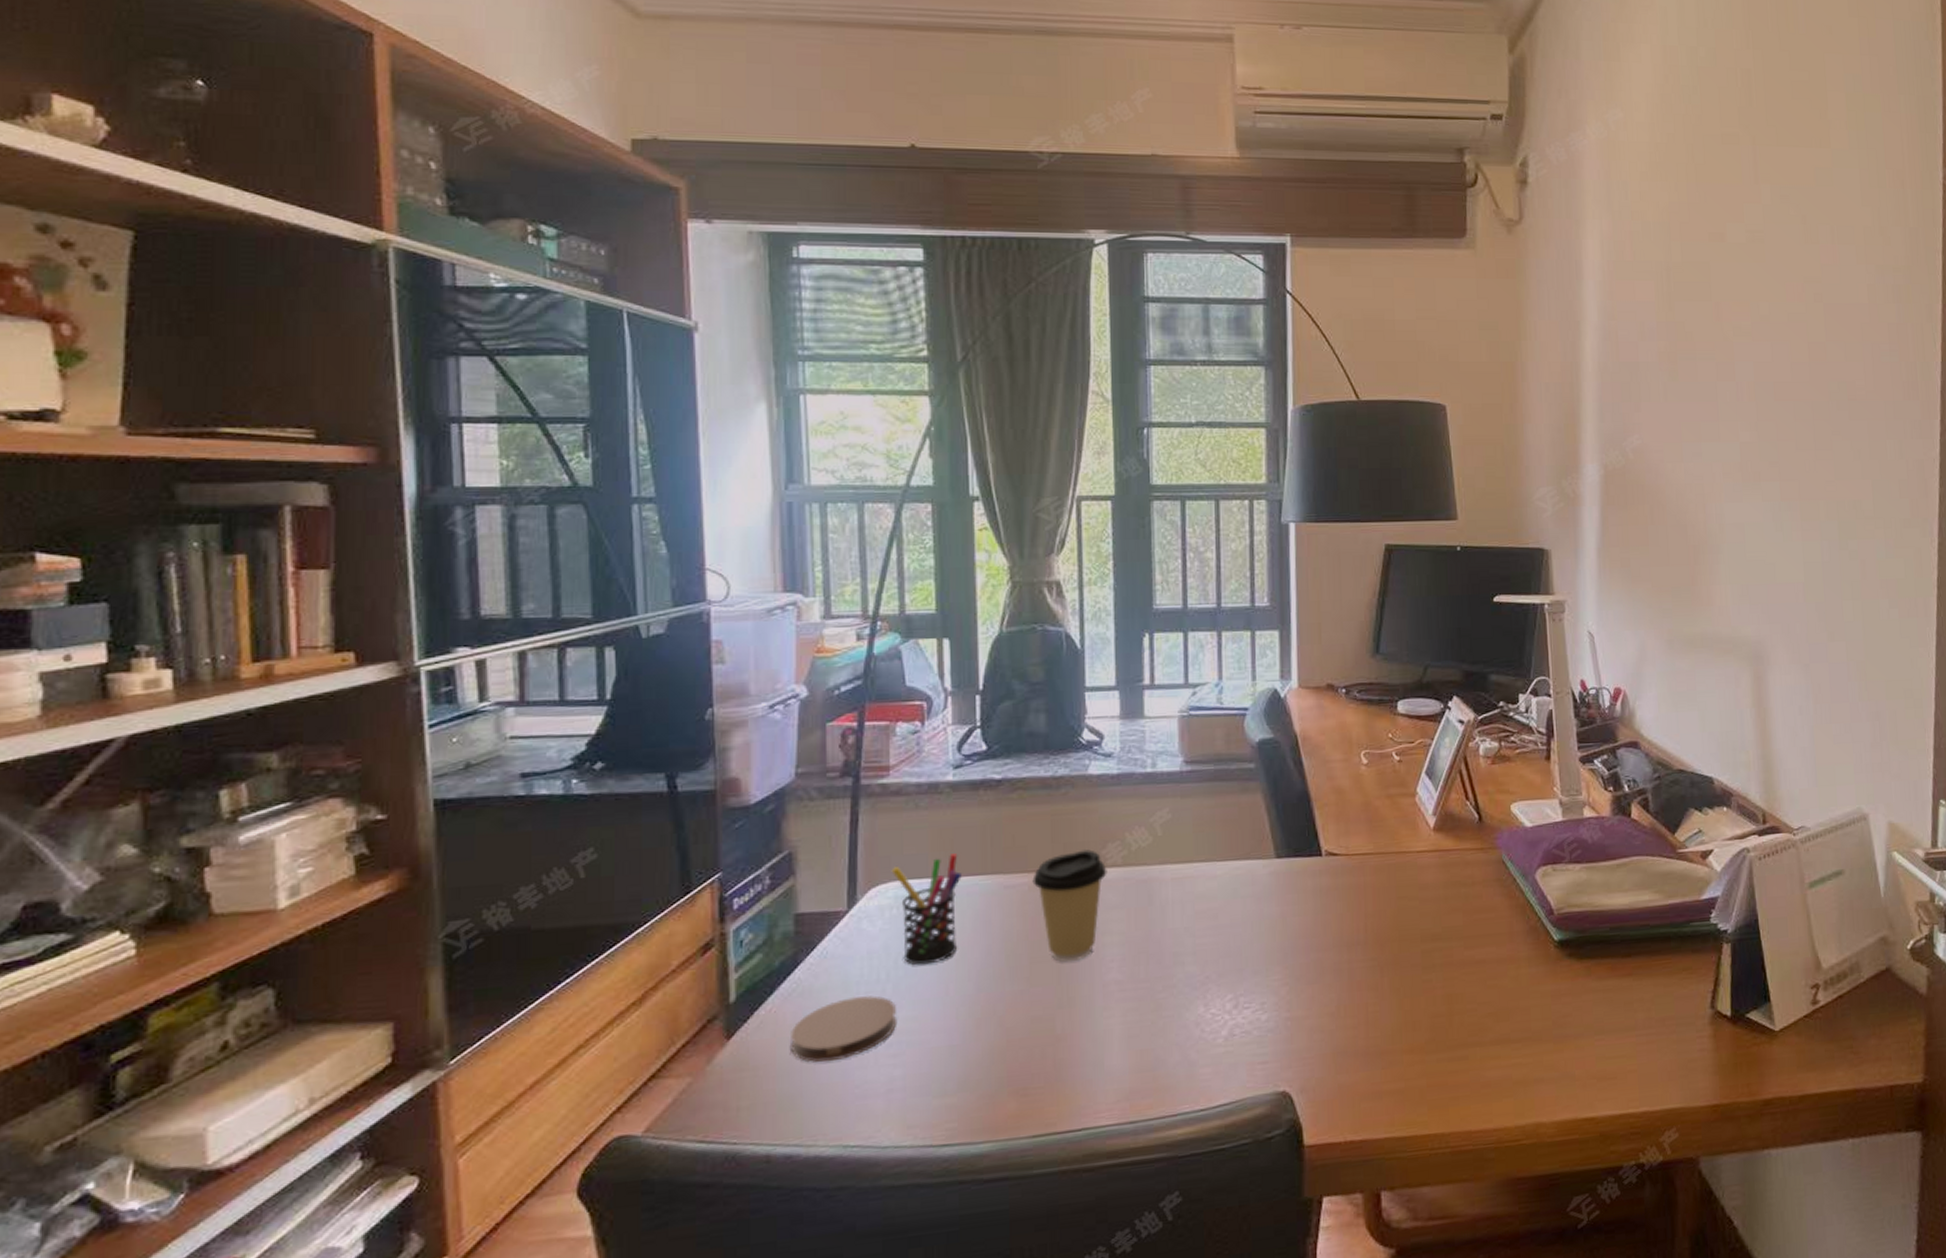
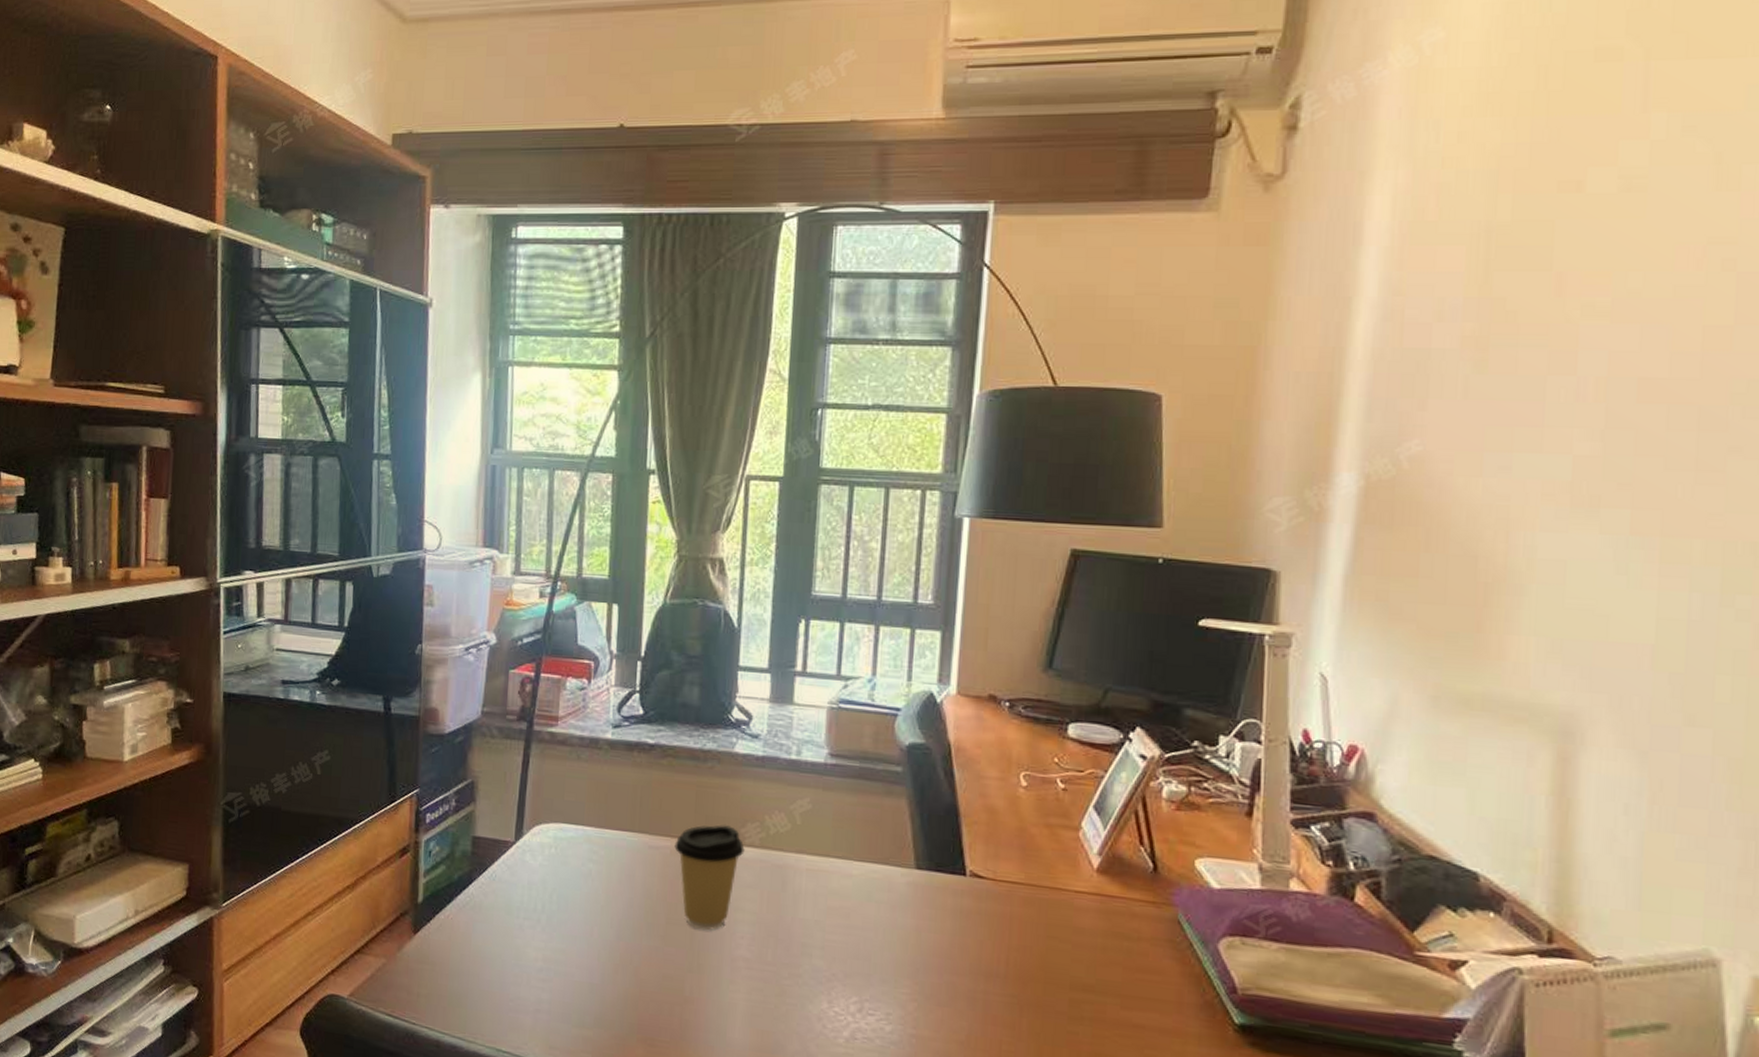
coaster: present [791,995,898,1063] -> none [461,919,548,973]
pen holder: present [891,853,962,966] -> none [553,807,612,905]

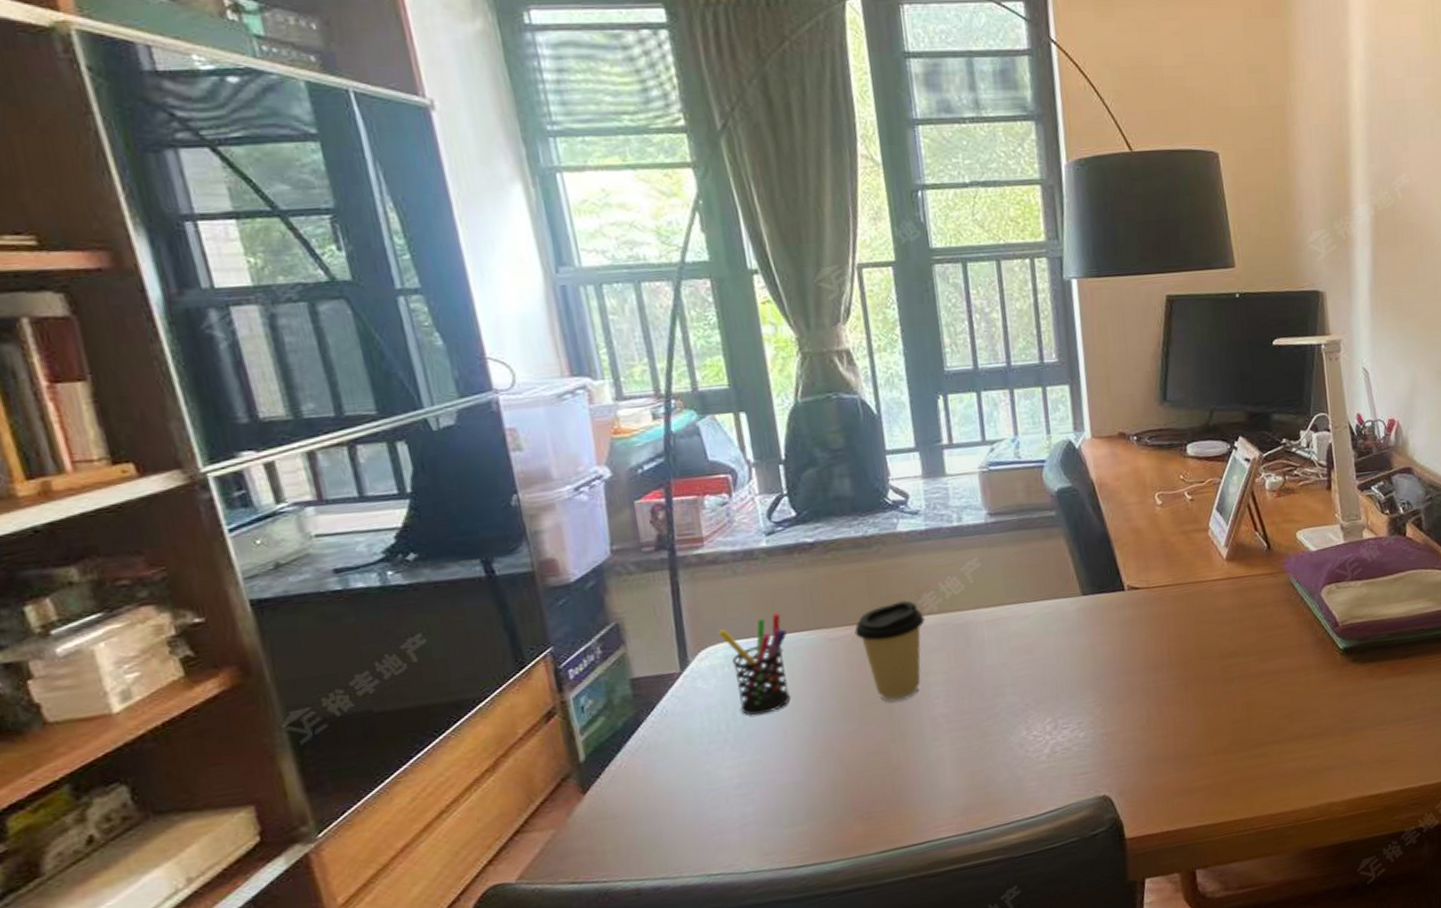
pen holder: none [553,807,612,905] -> present [718,613,791,716]

